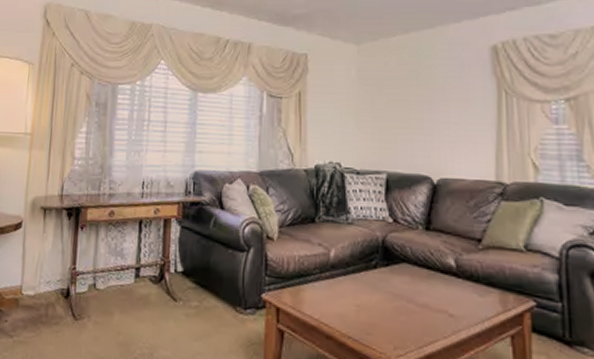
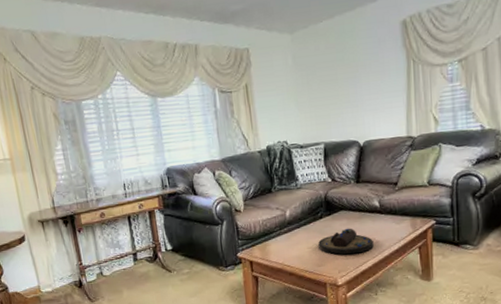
decorative bowl: none [369,288,445,328] -> present [318,228,374,255]

